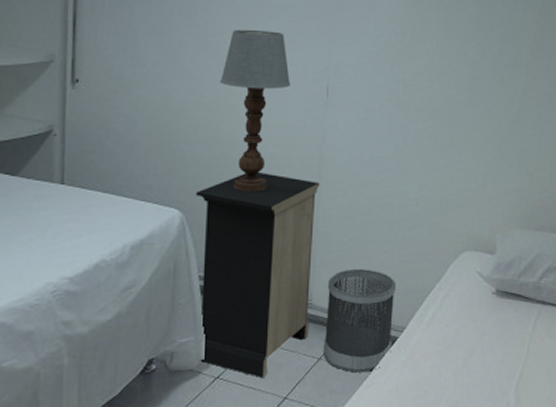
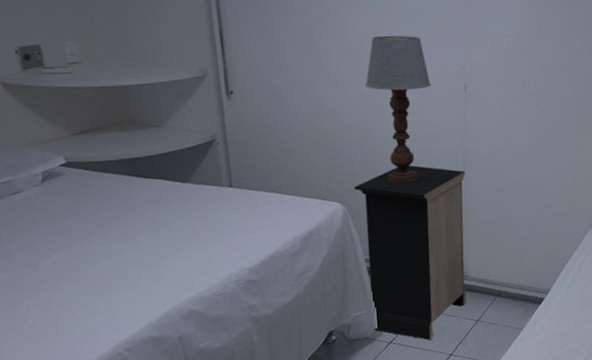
wastebasket: present [323,269,397,373] -> none [480,243,540,330]

